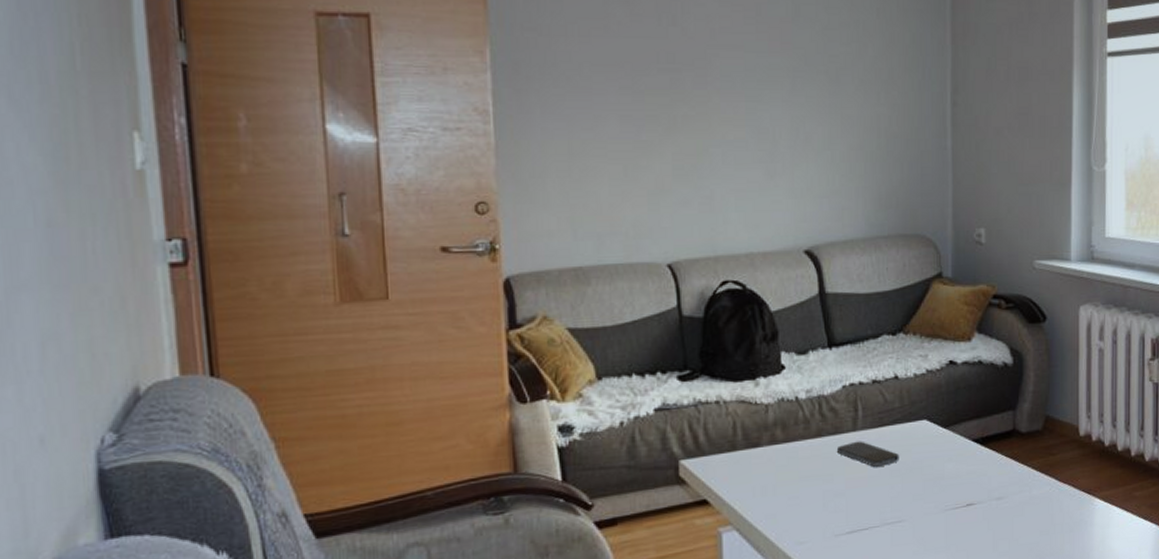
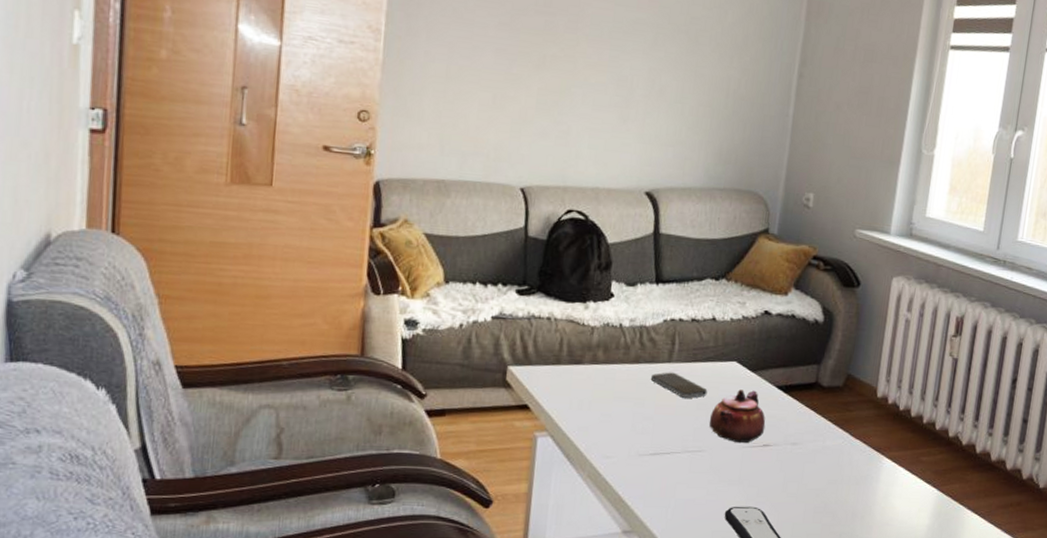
teapot: none [905,447,966,507] -> present [709,389,766,444]

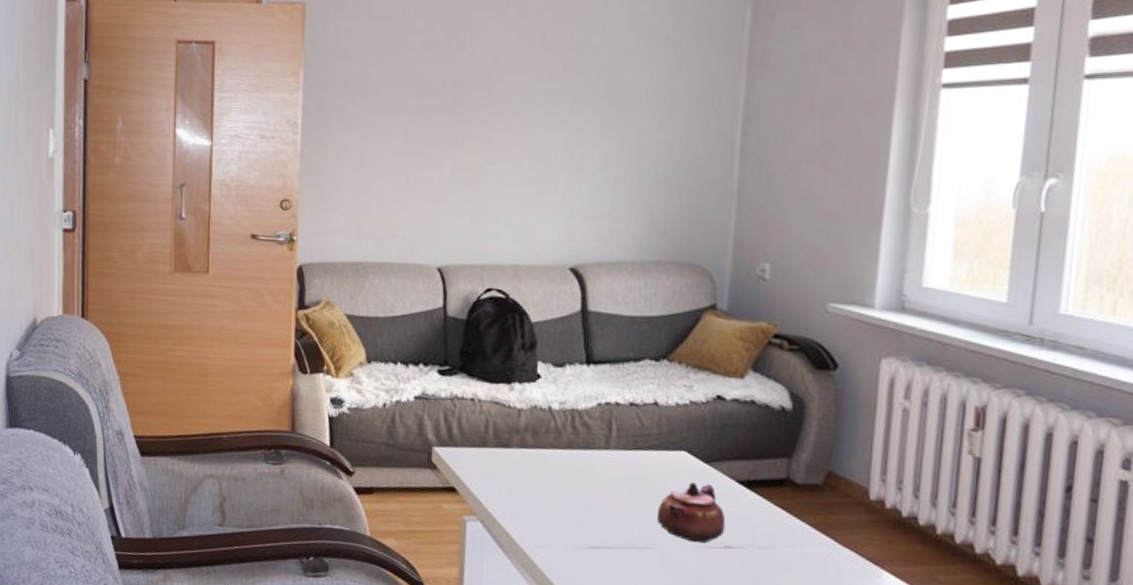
smartphone: present [650,372,708,398] -> none [586,459,653,490]

